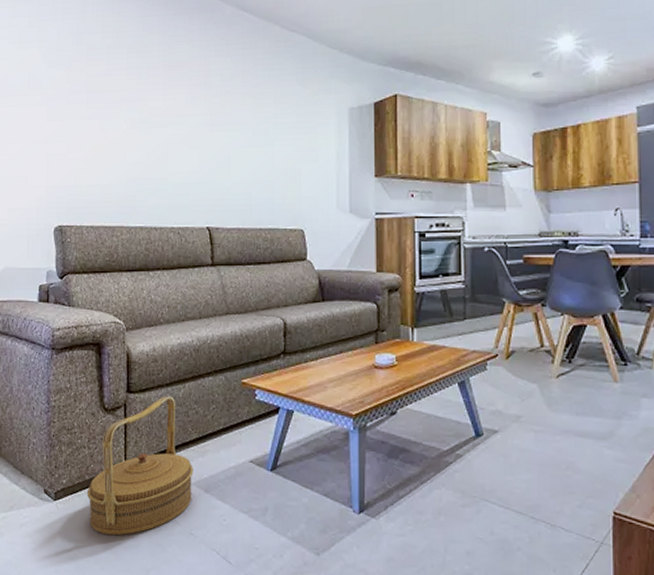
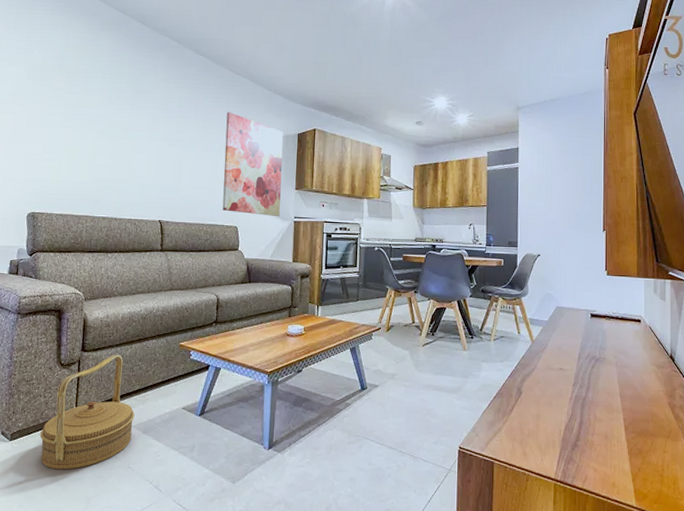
wall art: none [282,82,358,215] -> present [222,112,284,217]

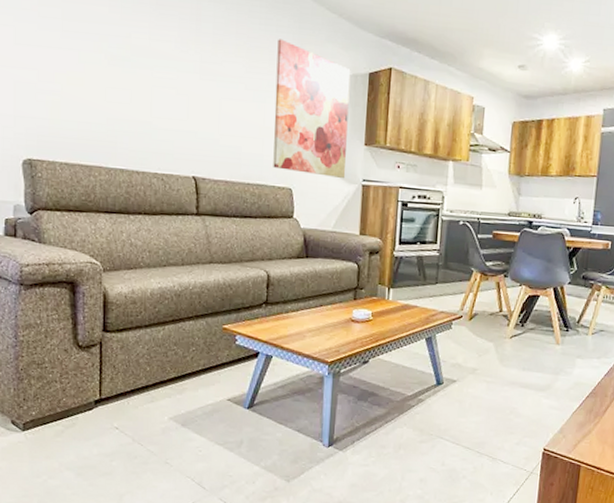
basket: present [40,354,135,470] -> none [59,337,171,464]

